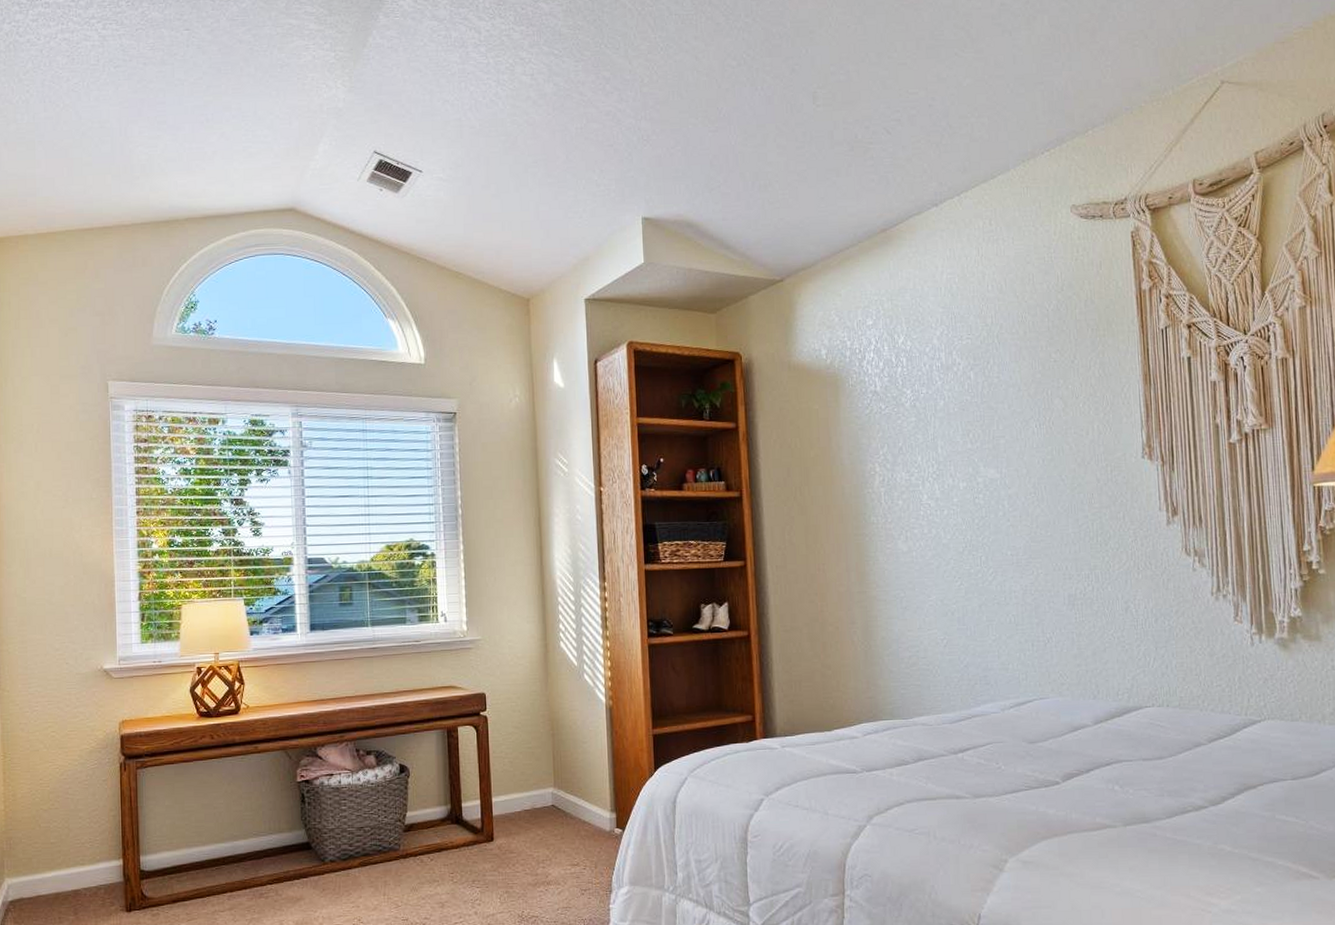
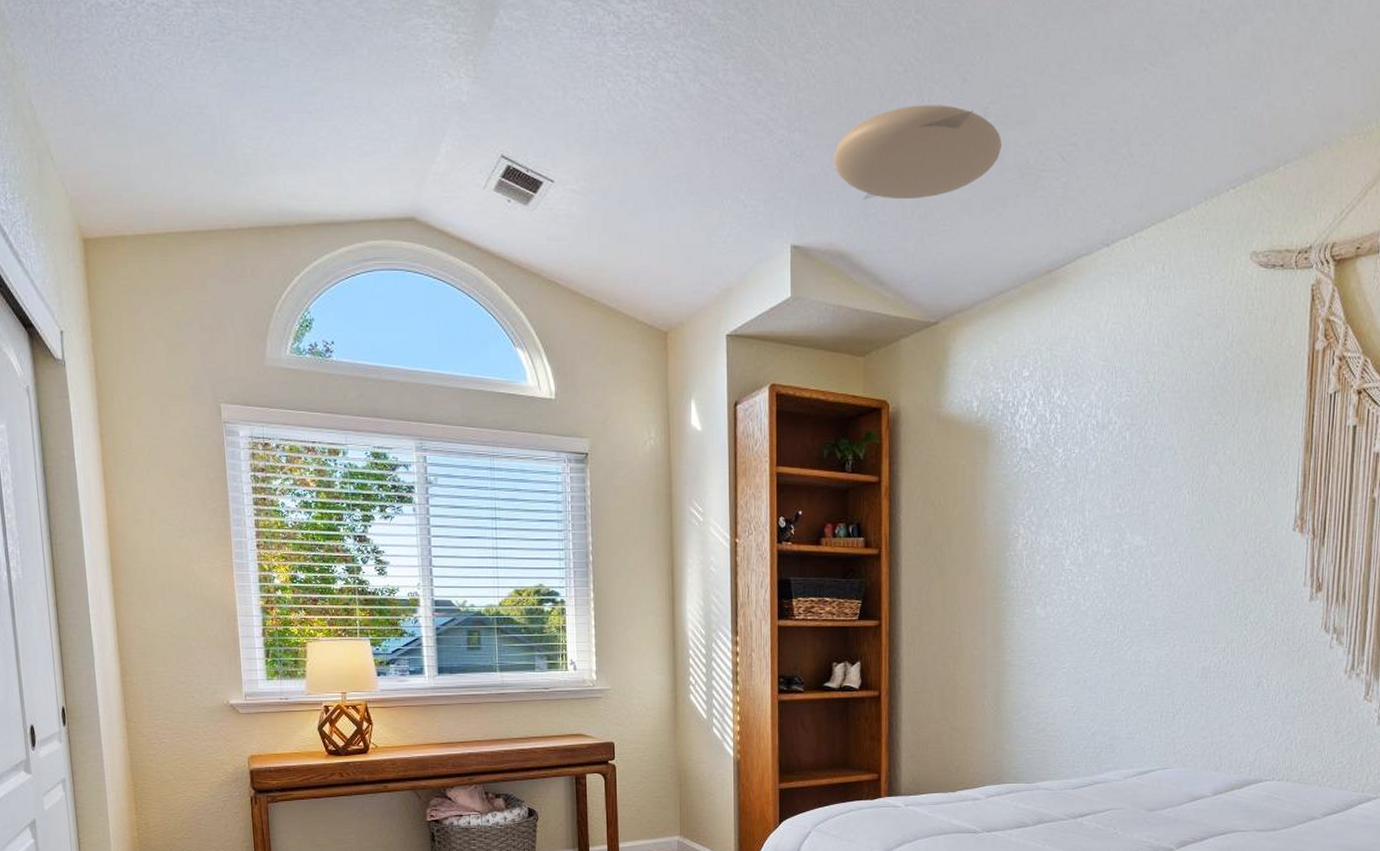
ceiling light: none [678,91,831,175] -> present [834,105,1002,200]

